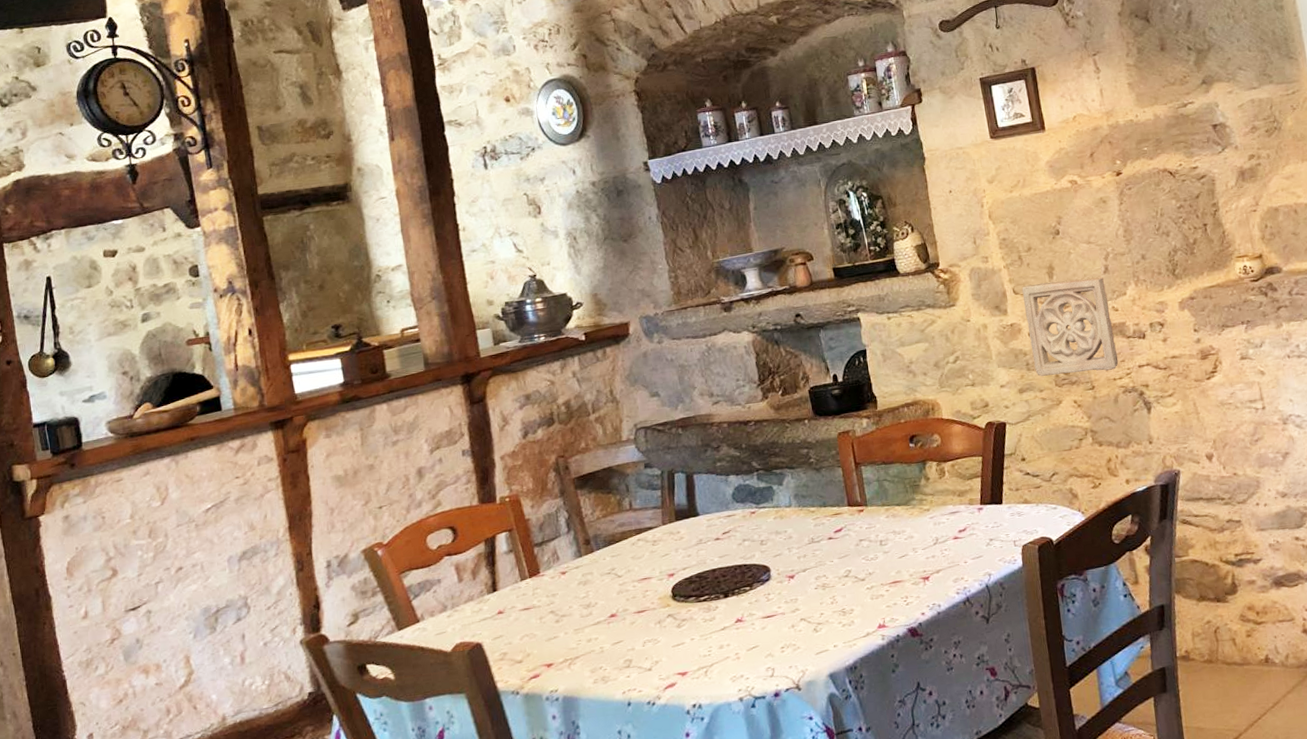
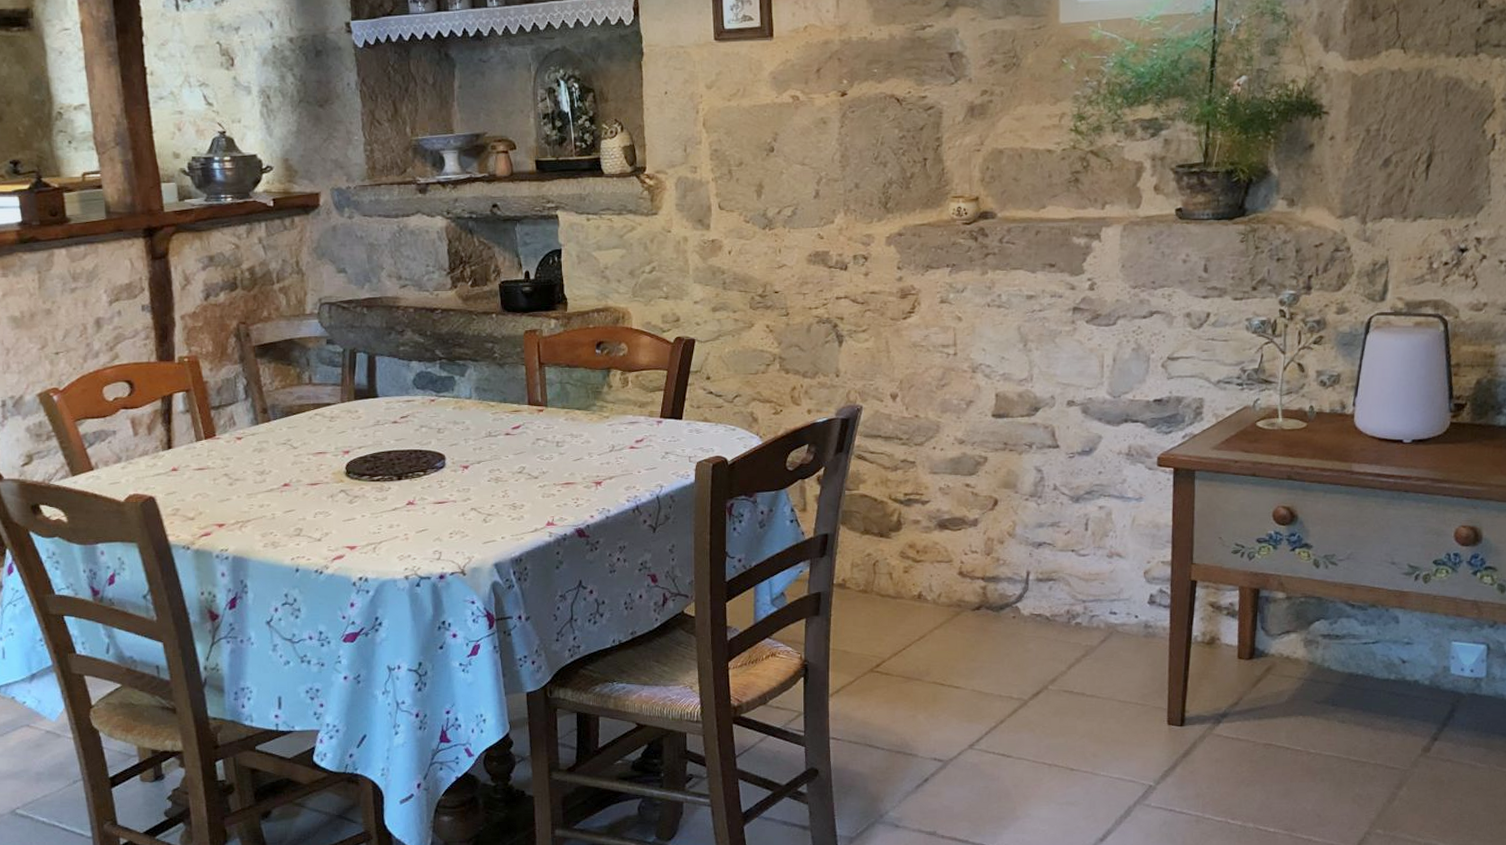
wall ornament: present [1022,276,1119,376] -> none [728,201,817,300]

